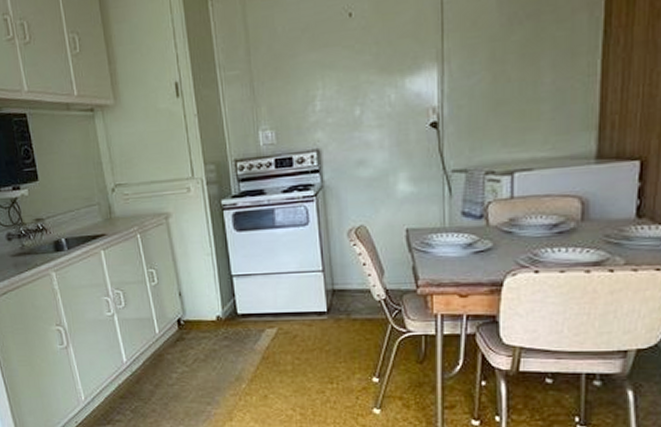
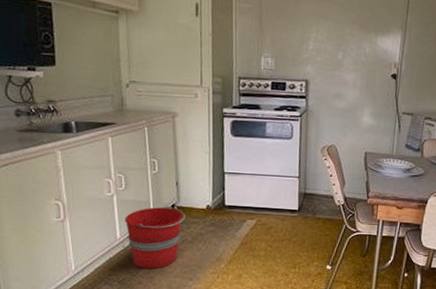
bucket: none [129,320,194,394] -> present [125,205,185,269]

